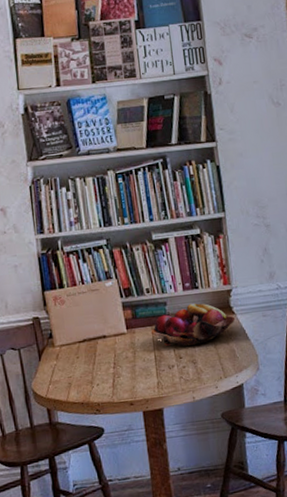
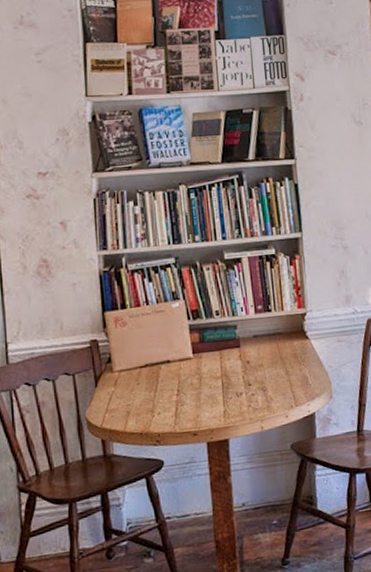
fruit basket: present [152,303,236,347] -> none [220,327,309,373]

